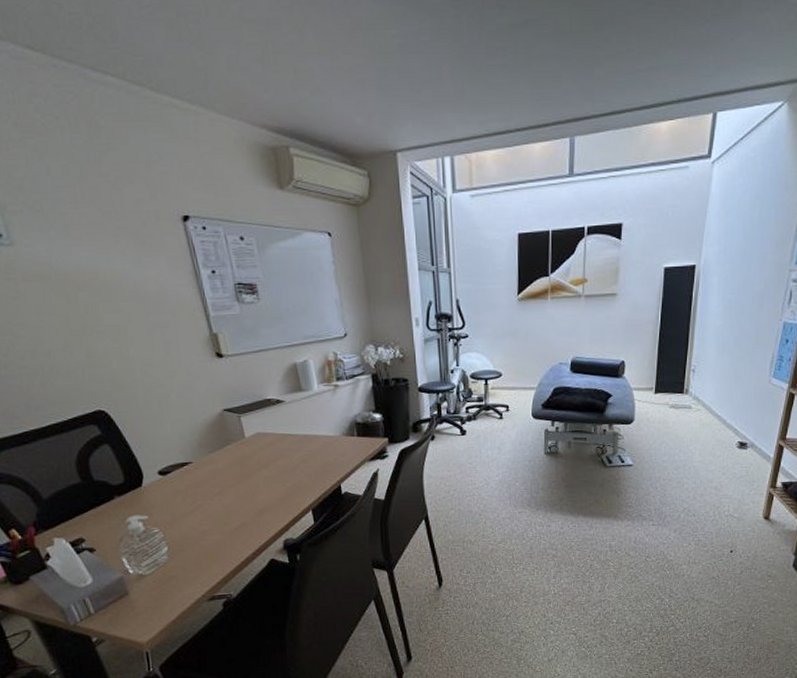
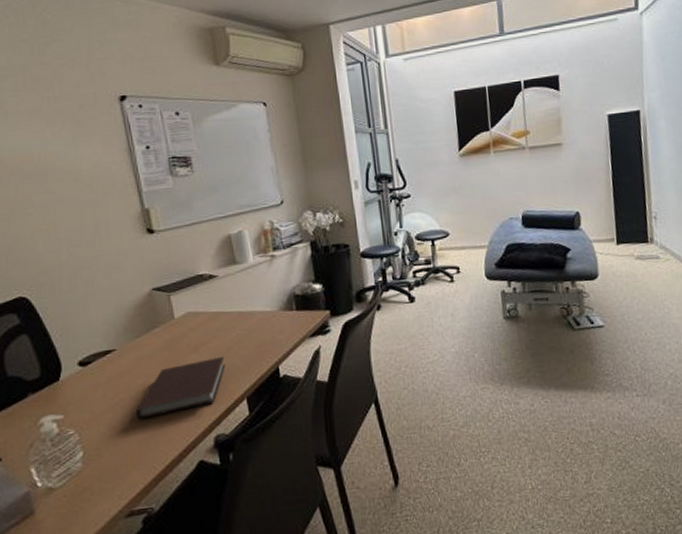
notebook: none [213,473,293,523] -> present [136,356,225,420]

